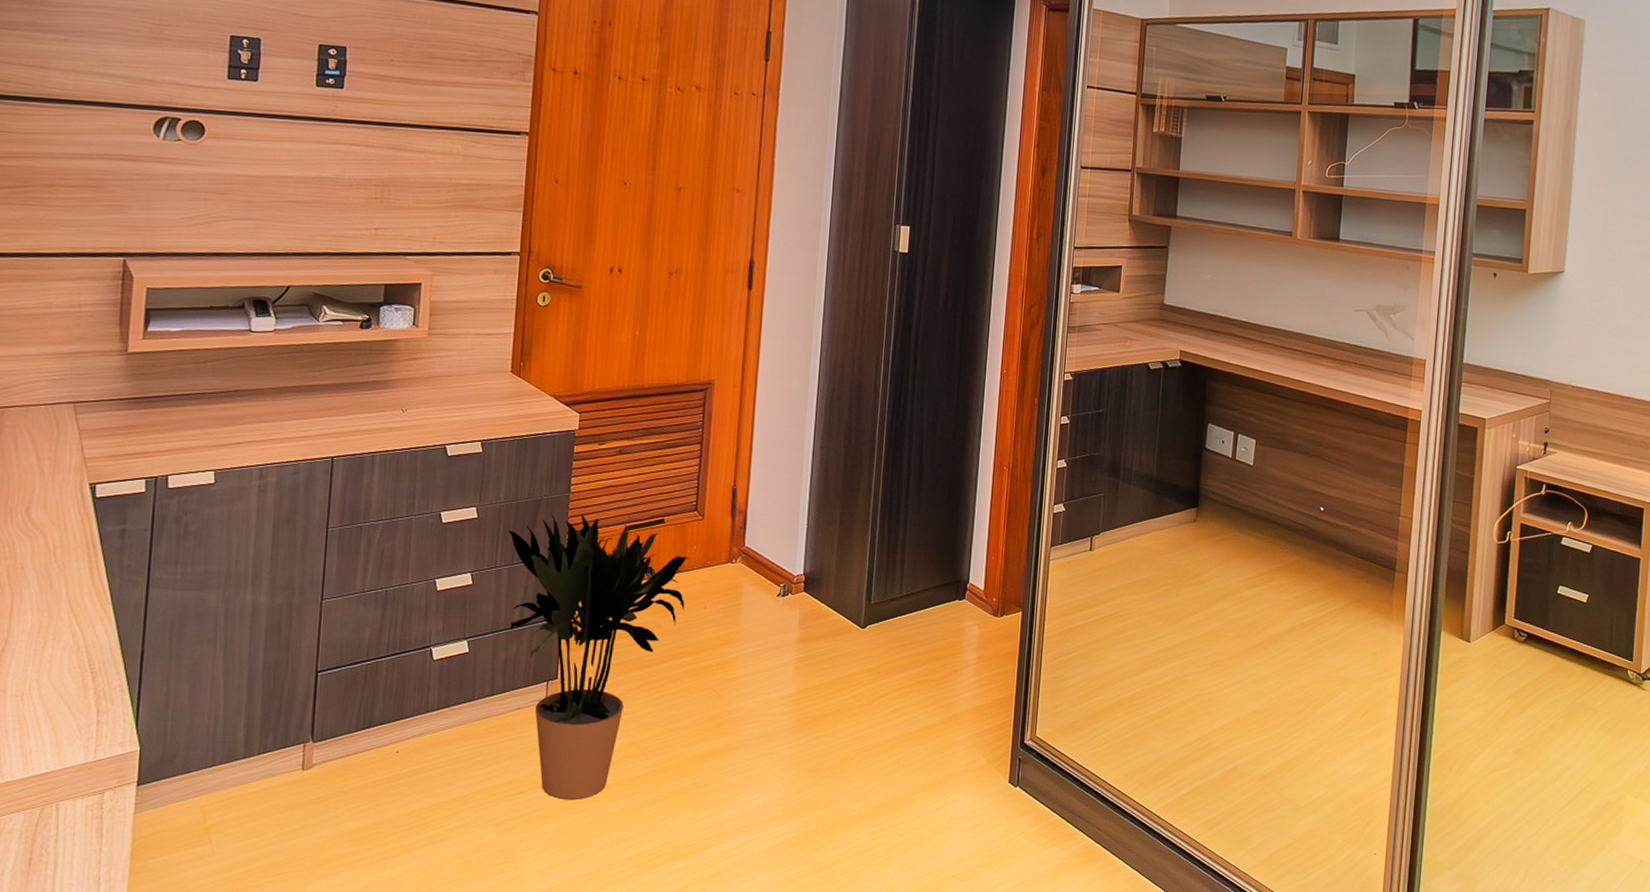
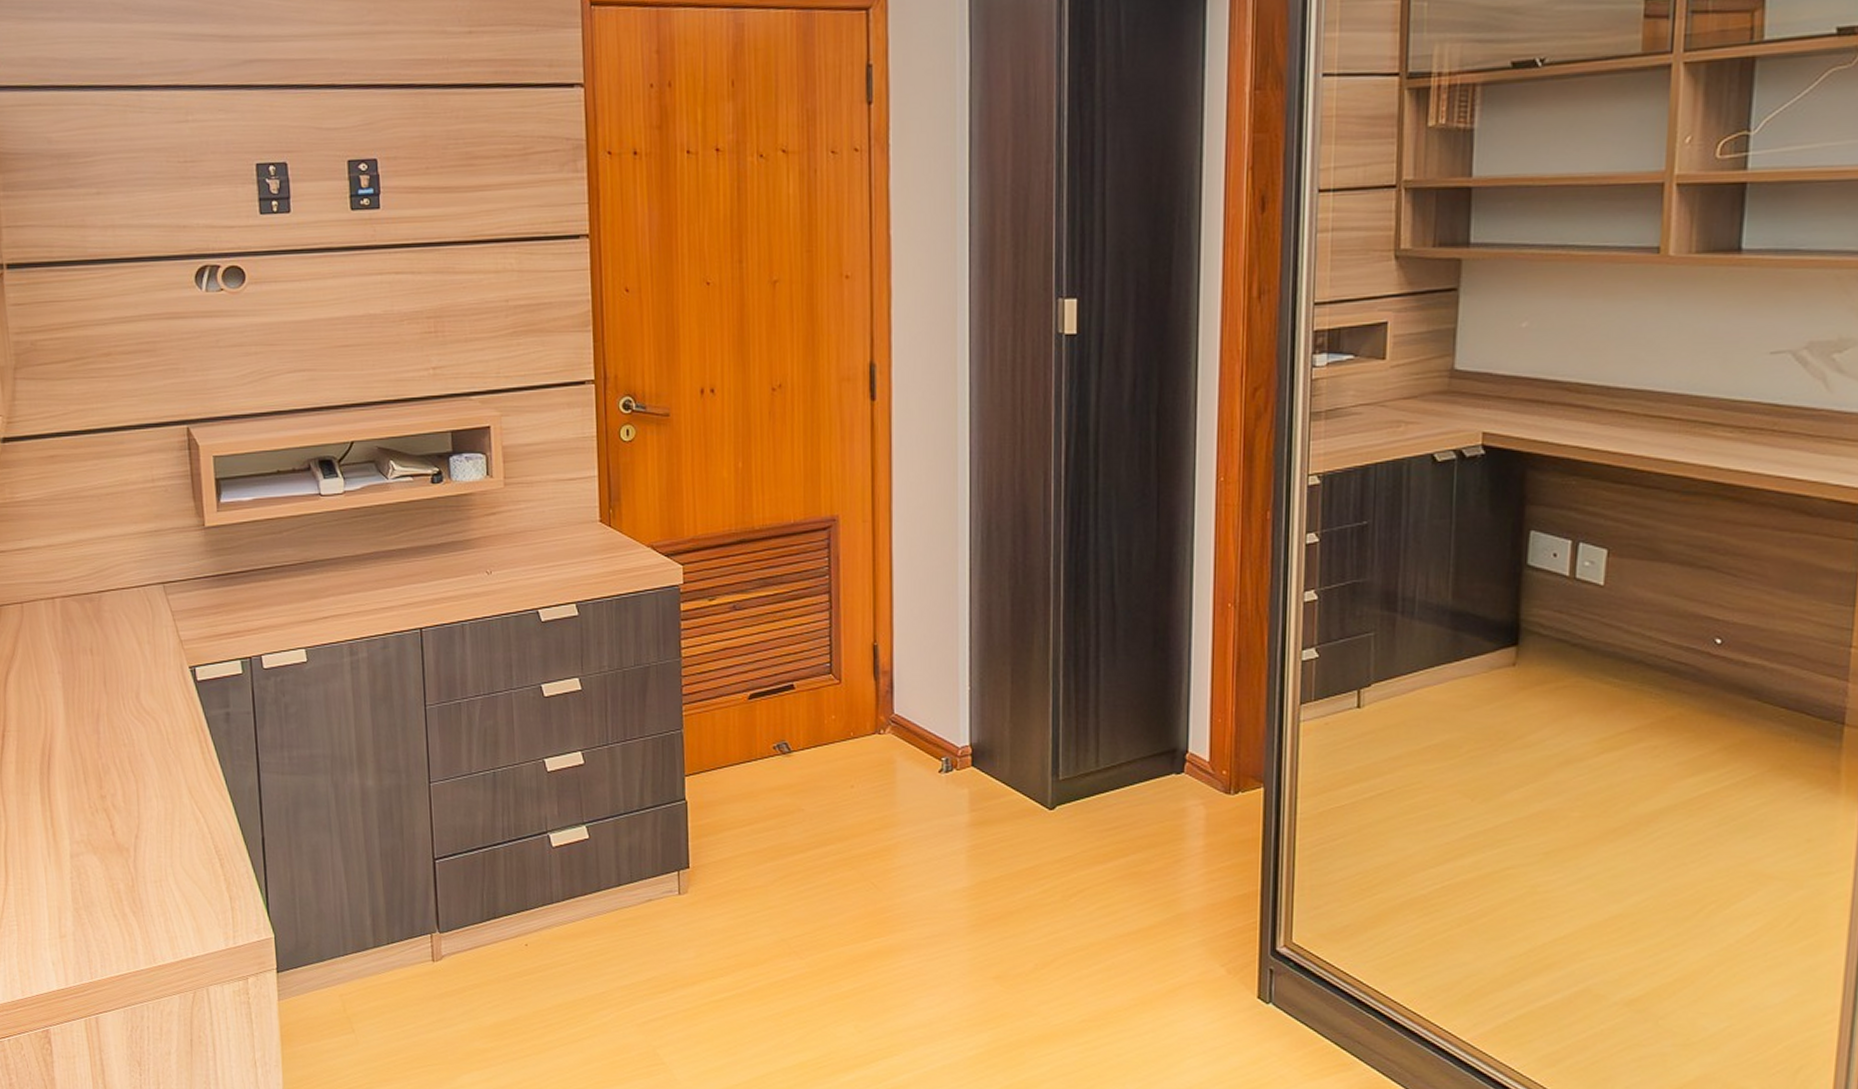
potted plant: present [509,512,691,799] -> none [618,681,830,1001]

